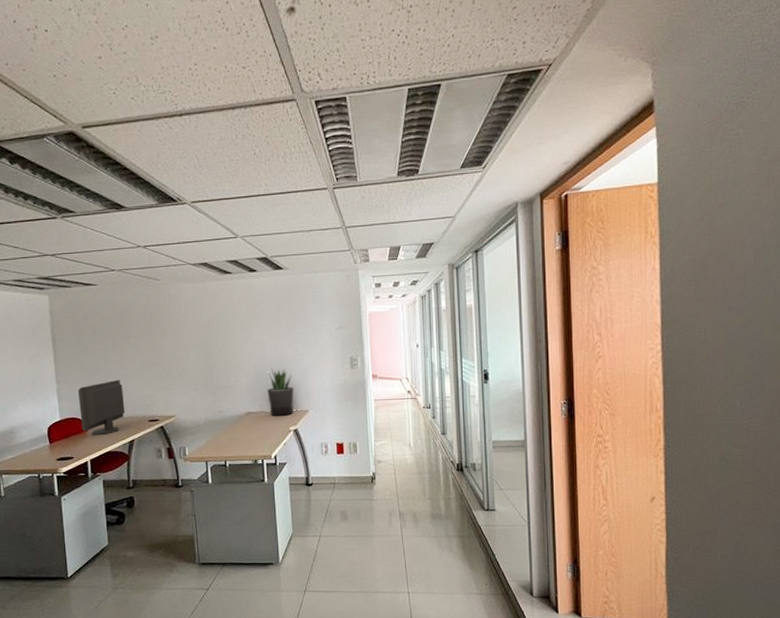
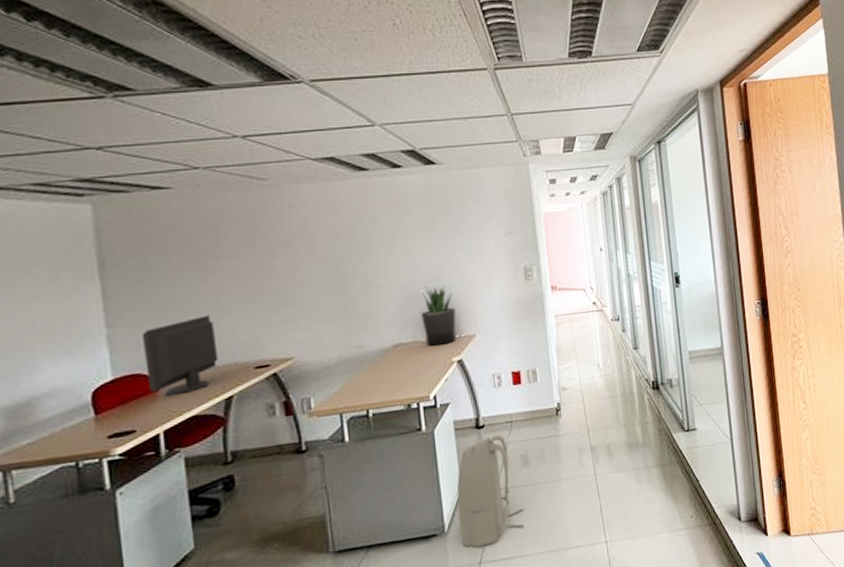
backpack: none [289,492,341,579] -> present [456,434,524,547]

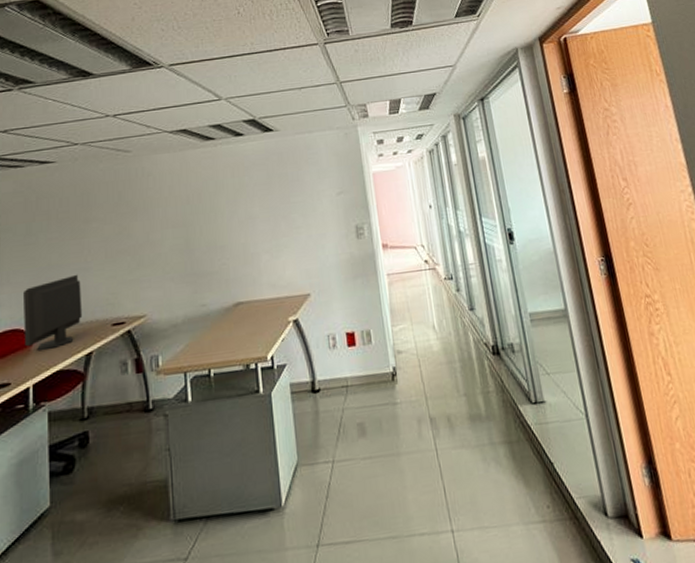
planter: present [421,286,456,346] -> none [259,245,292,305]
backpack: present [456,434,524,547] -> none [293,400,362,527]

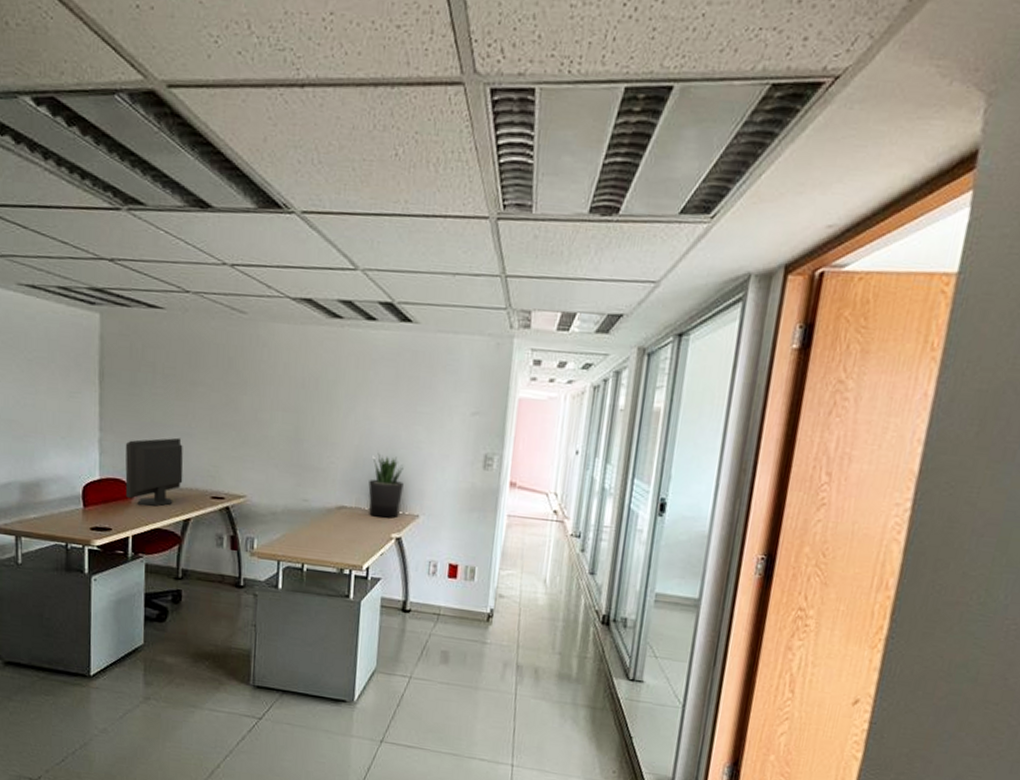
planter: none [259,245,292,305] -> present [368,453,404,519]

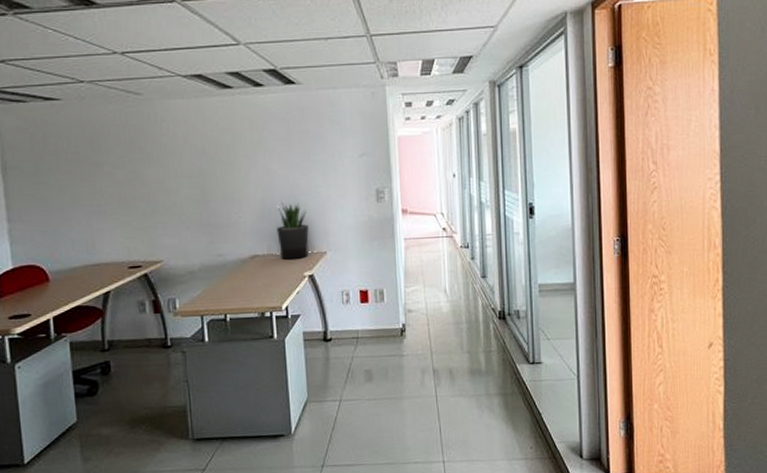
monitor: present [125,437,183,507] -> none [35,217,99,287]

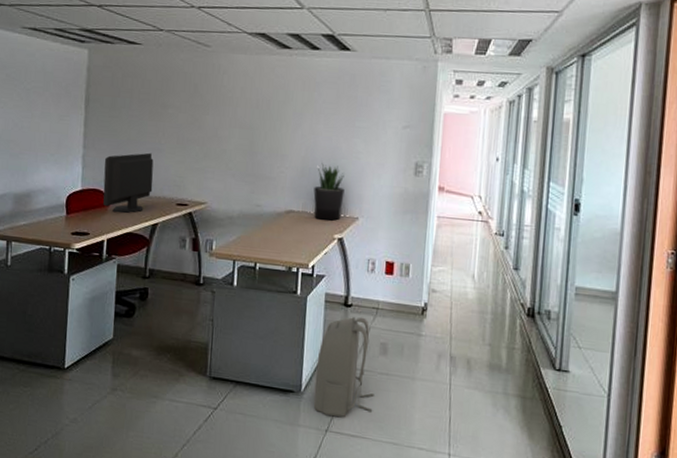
monitor: none [35,217,99,287] -> present [103,152,154,213]
backpack: none [303,349,365,452] -> present [313,317,374,417]

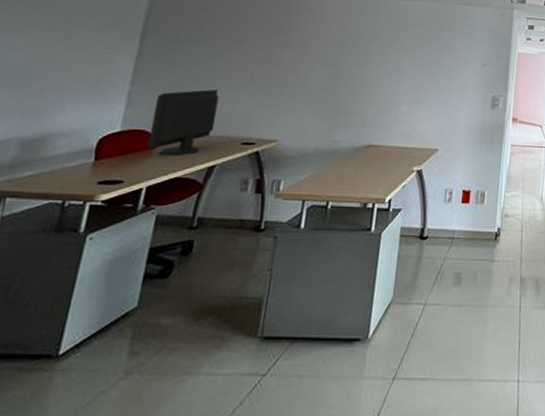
planter: present [313,163,345,221] -> none [394,98,427,153]
backpack: present [313,317,374,417] -> none [381,248,446,361]

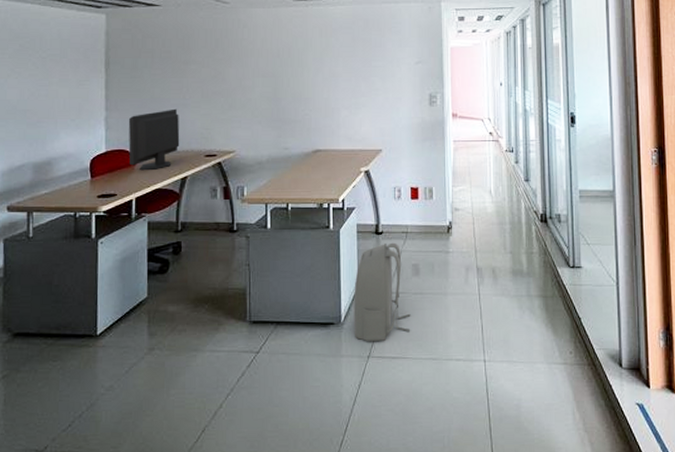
backpack: none [381,248,446,361] -> present [354,242,411,342]

